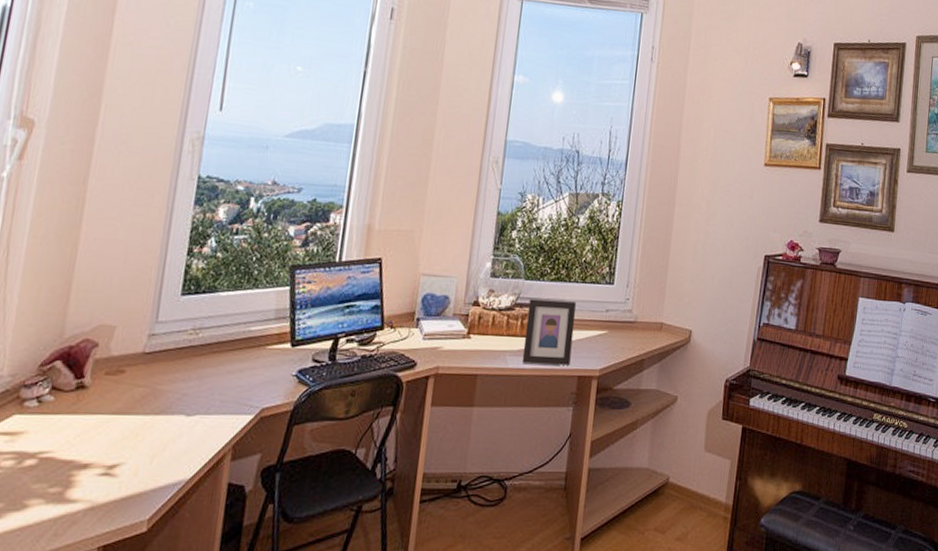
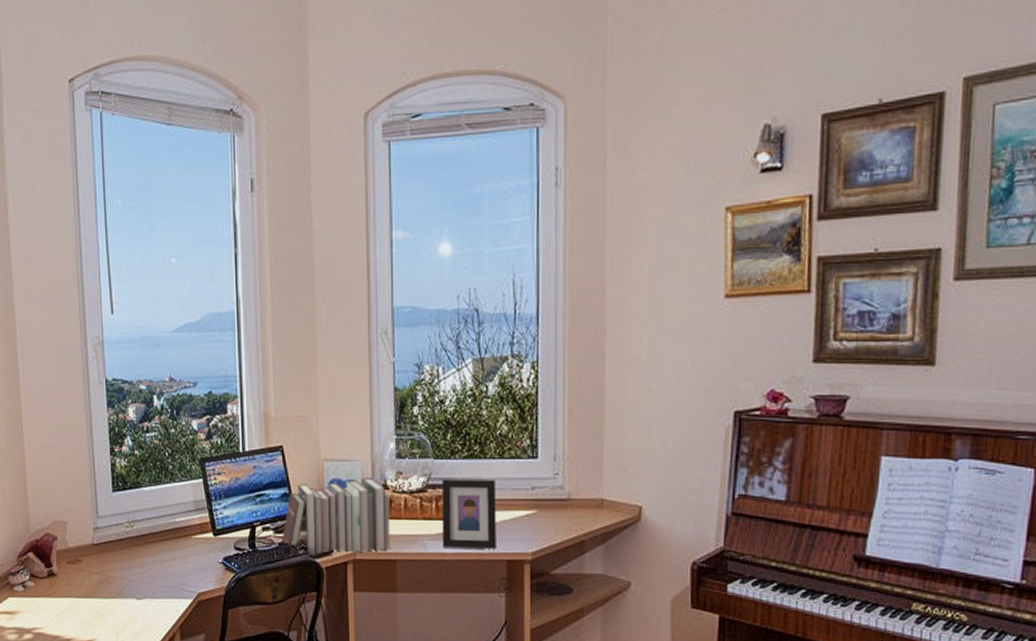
books: none [364,294,480,370] -> present [281,478,390,557]

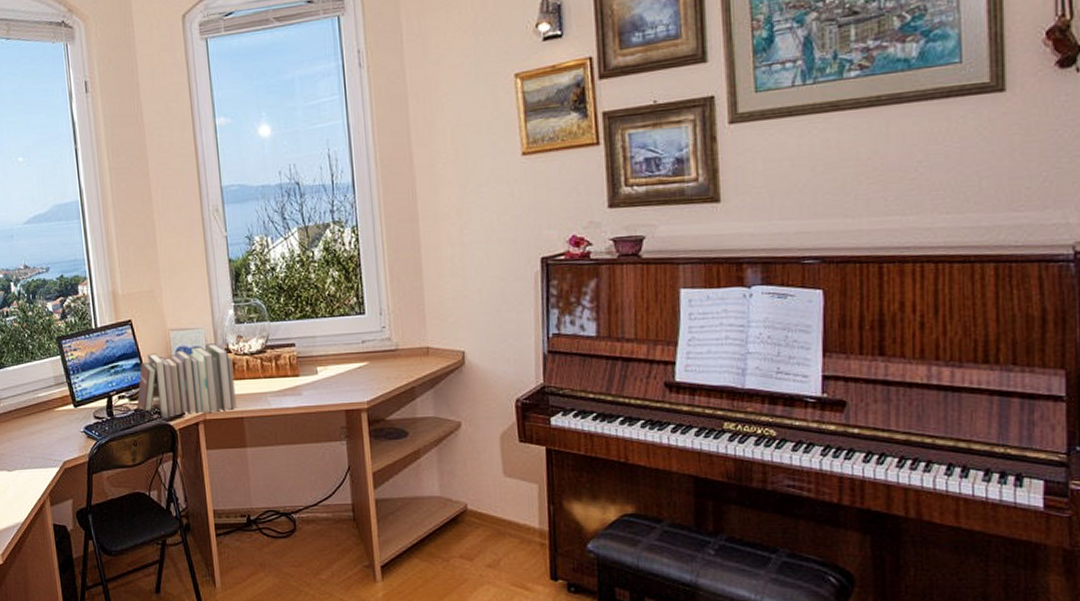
picture frame: present [442,479,497,549] -> none [279,337,334,402]

